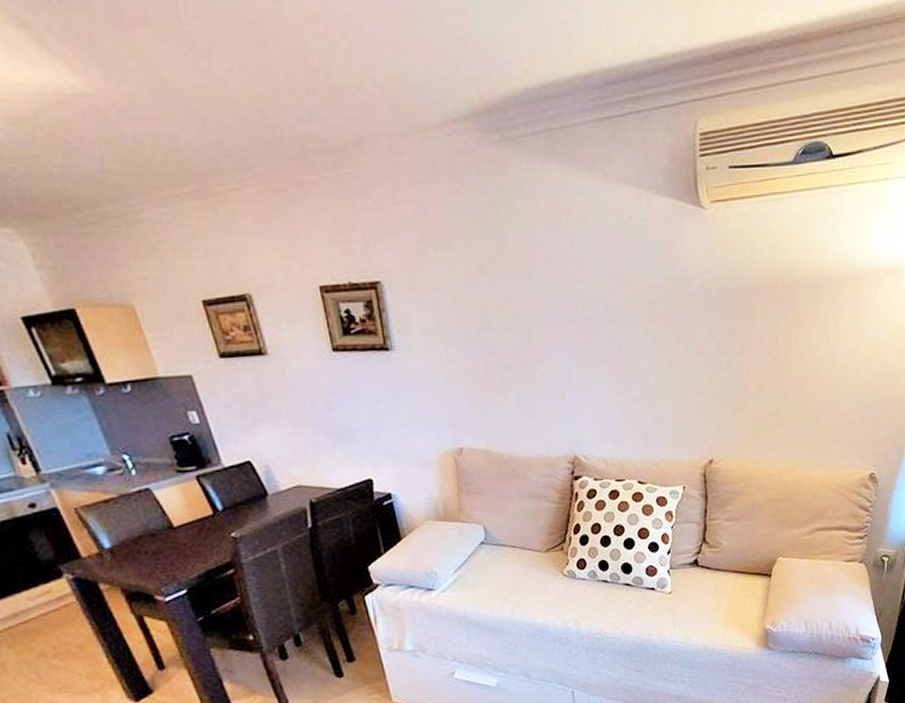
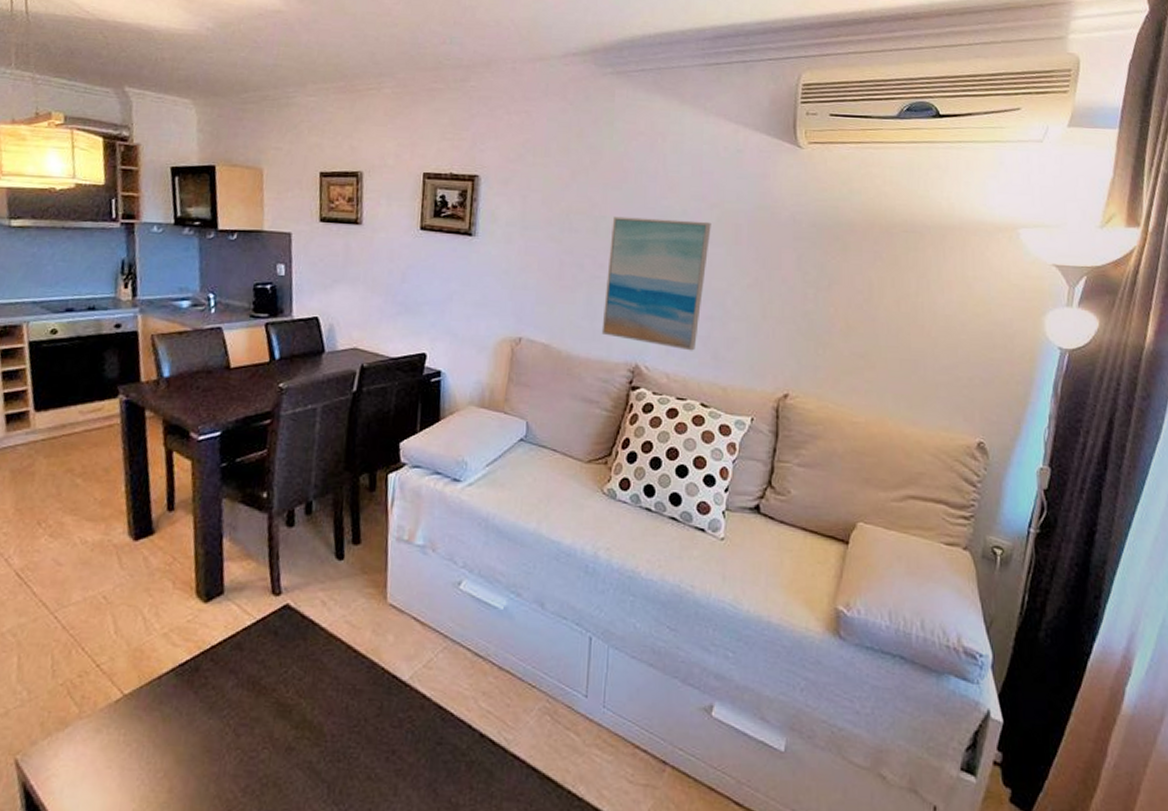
wall art: none [529,301,627,435] -> present [601,216,711,351]

